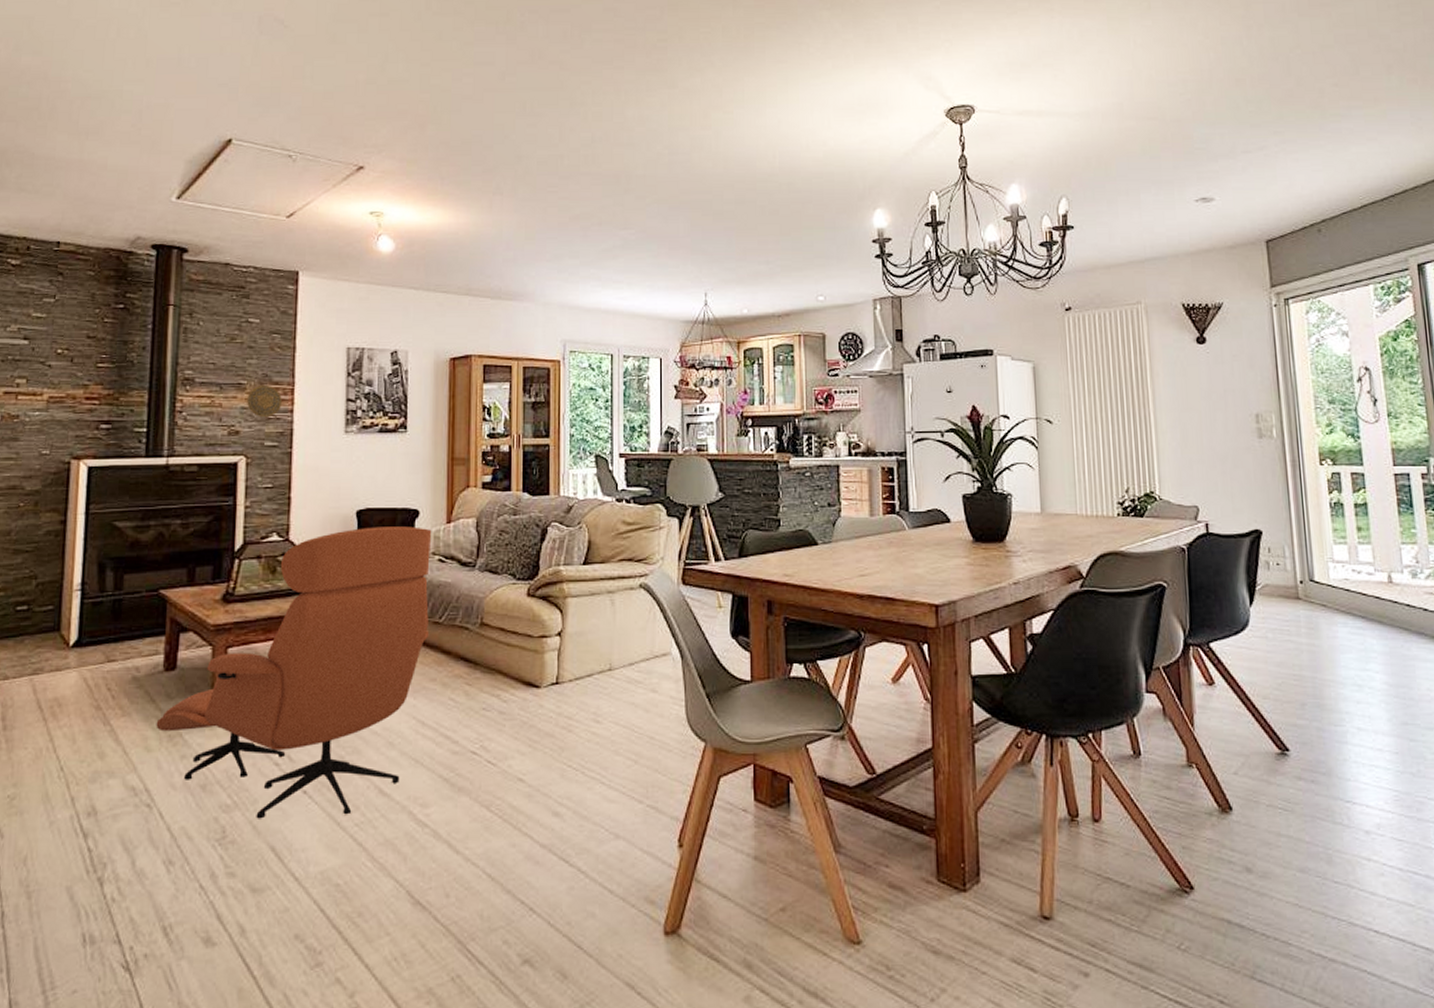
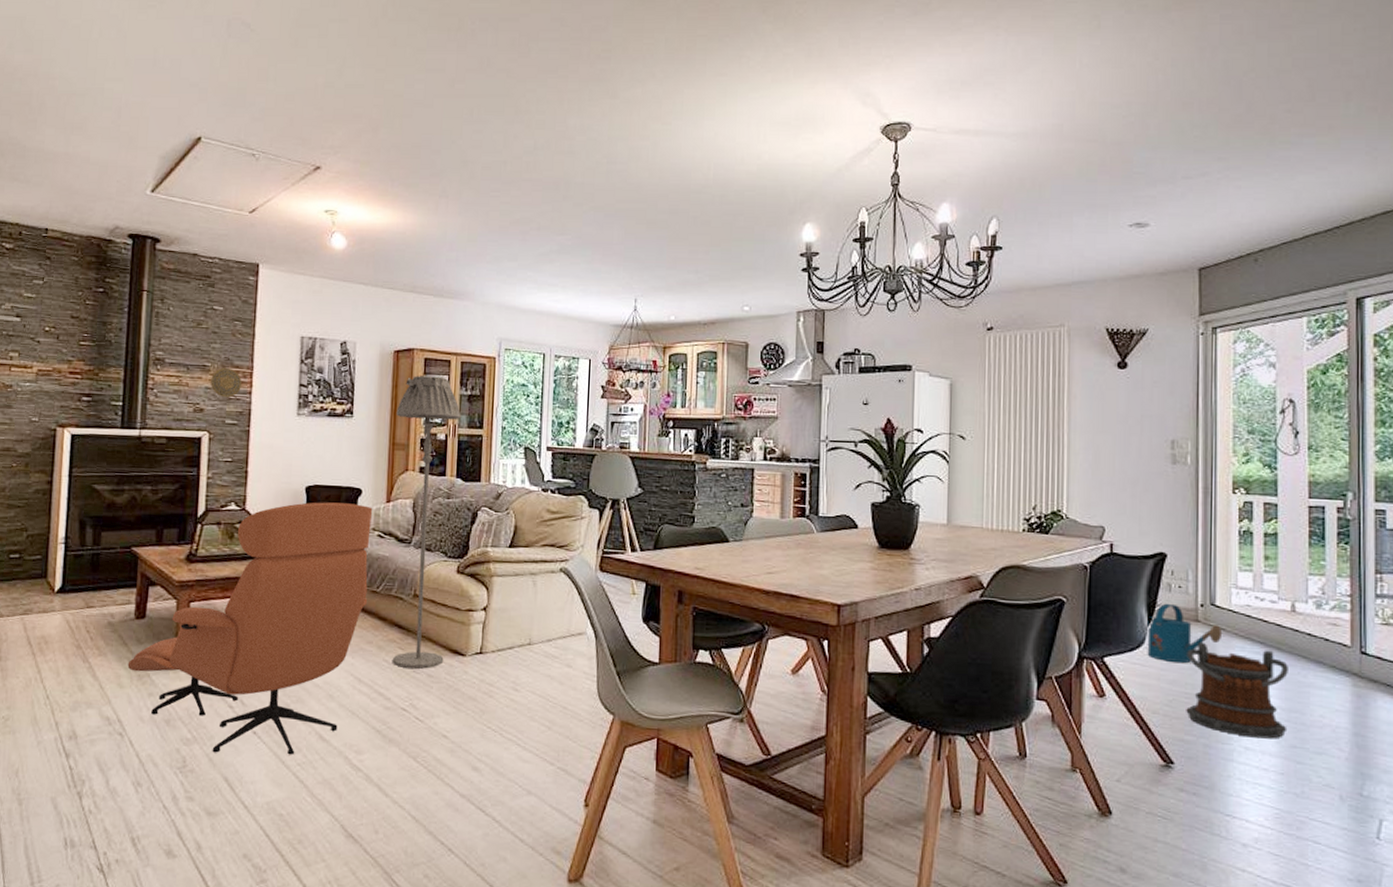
floor lamp: none [454,384,526,707] -> present [393,376,462,669]
watering can: none [1249,582,1324,644] -> present [1147,603,1223,664]
bucket: none [1291,620,1397,717] -> present [1186,641,1288,739]

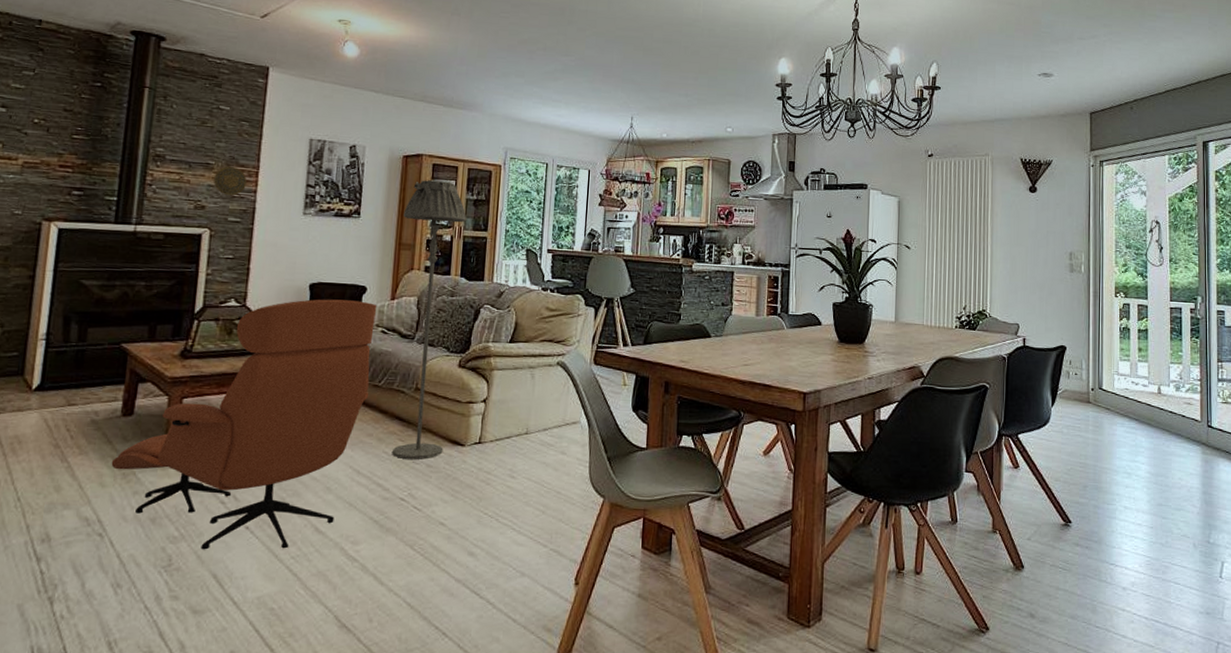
watering can: present [1147,603,1223,664] -> none [1051,388,1108,438]
bucket: present [1186,641,1288,739] -> none [1081,419,1156,499]

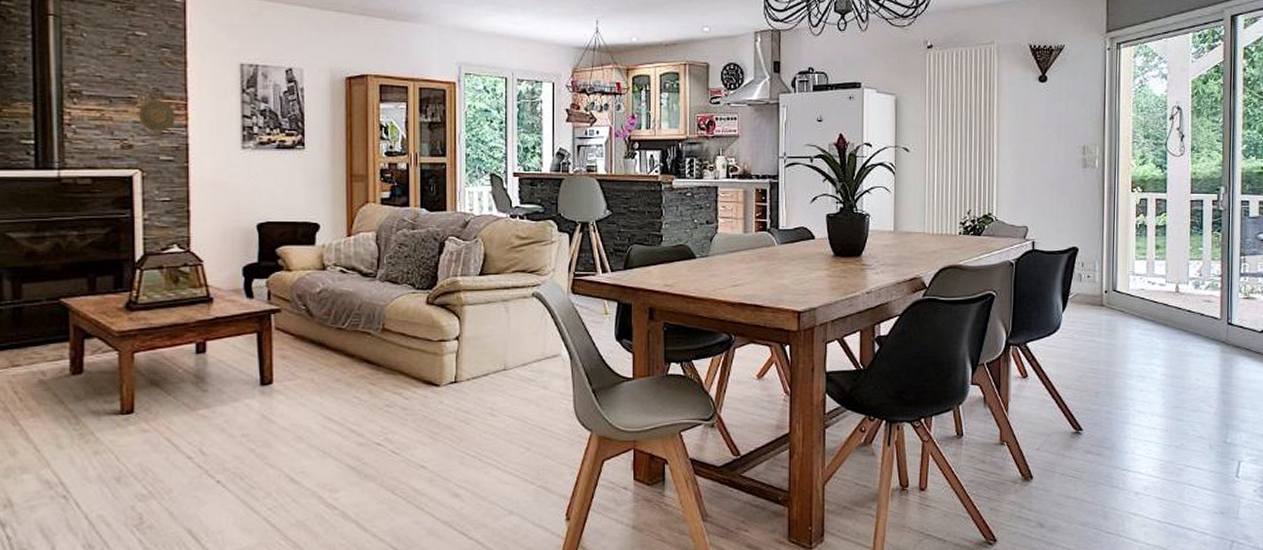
armchair: present [111,299,377,550] -> none [66,239,333,506]
floor lamp: present [392,180,467,460] -> none [352,103,423,404]

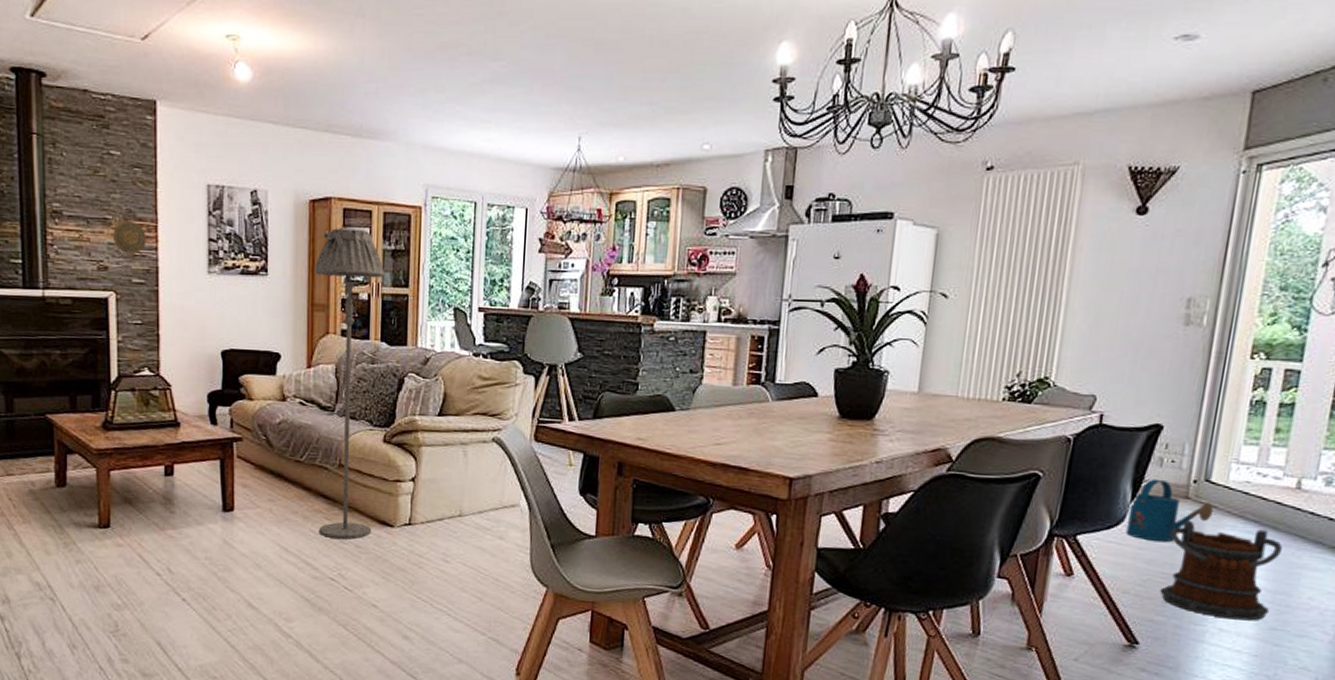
floor lamp: none [352,103,423,404] -> present [314,228,385,540]
watering can: none [1062,291,1122,344] -> present [1125,479,1214,542]
bucket: none [1092,323,1173,402] -> present [1160,519,1282,621]

